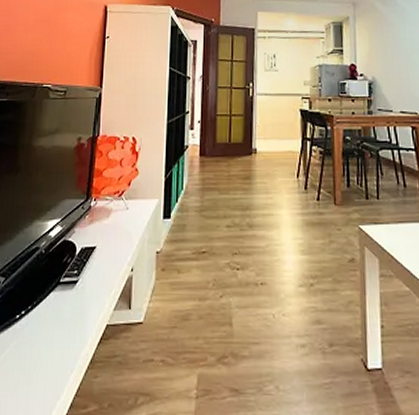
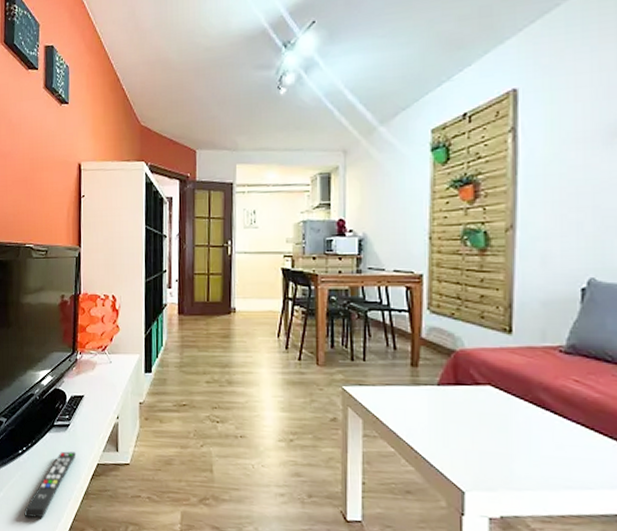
remote control: none [16,312,84,398] -> present [24,451,77,518]

